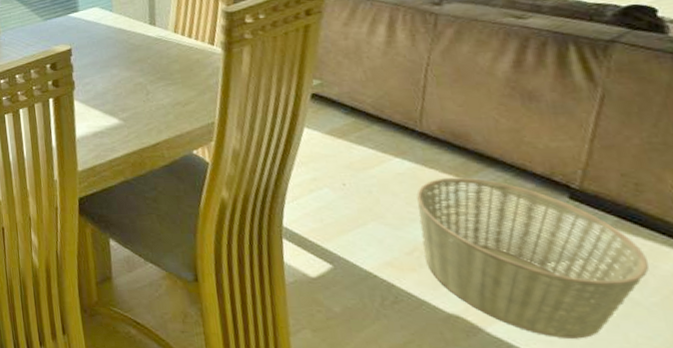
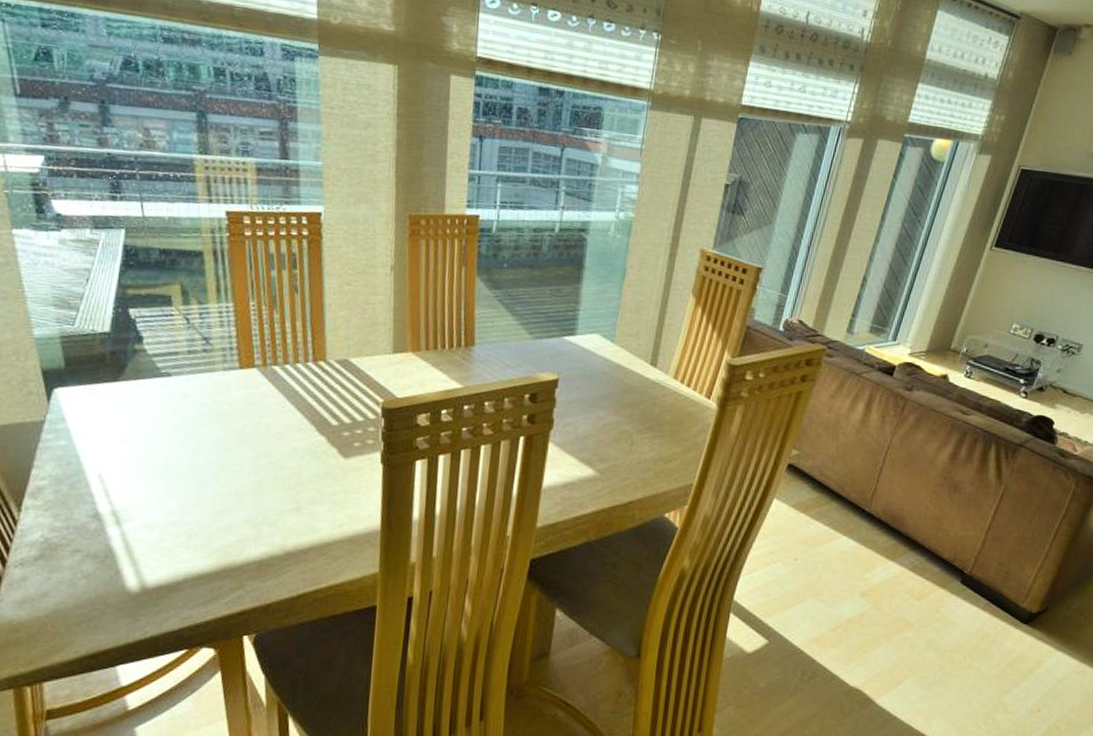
basket: present [417,177,650,339] -> none [845,558,999,707]

